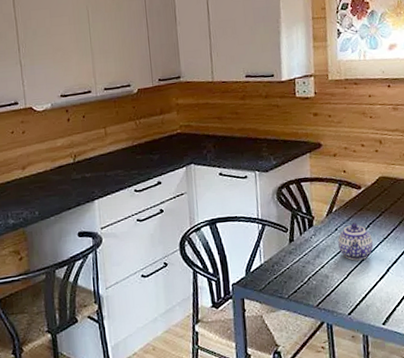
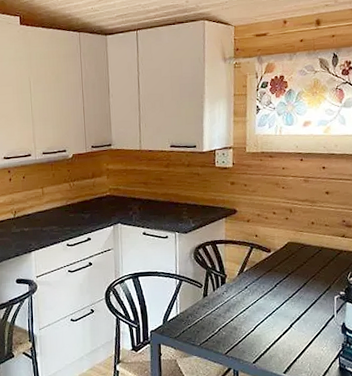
teapot: present [338,222,373,261] -> none [247,281,279,316]

